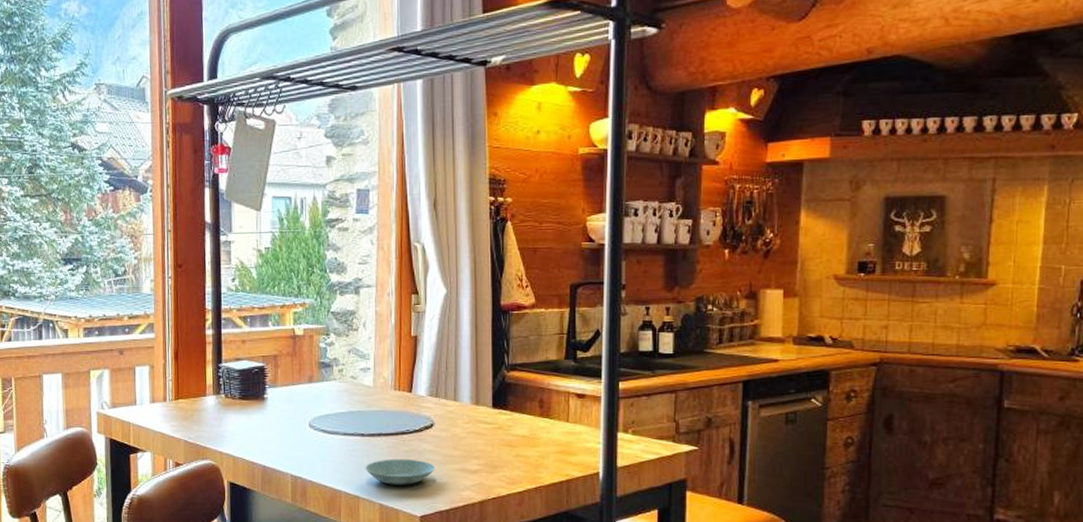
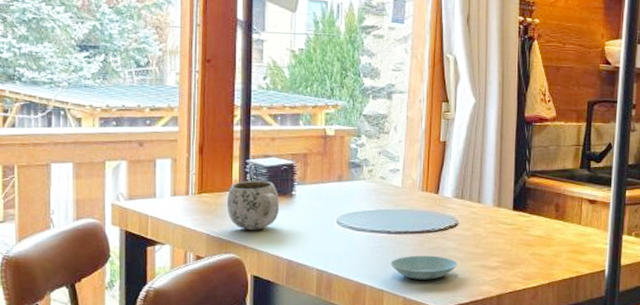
mug: none [202,384,253,435] -> present [227,180,280,230]

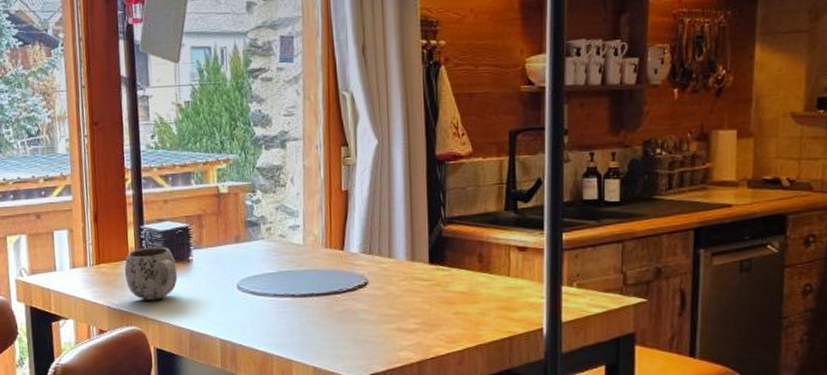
saucer: present [390,255,457,280] -> none [297,319,370,347]

